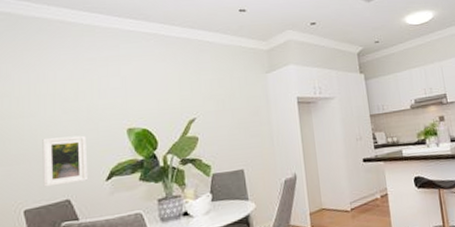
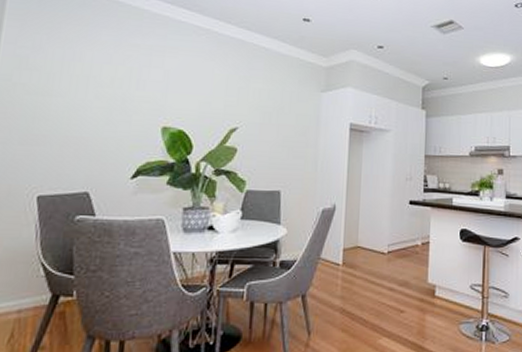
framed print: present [42,135,87,187] -> none [62,123,116,176]

